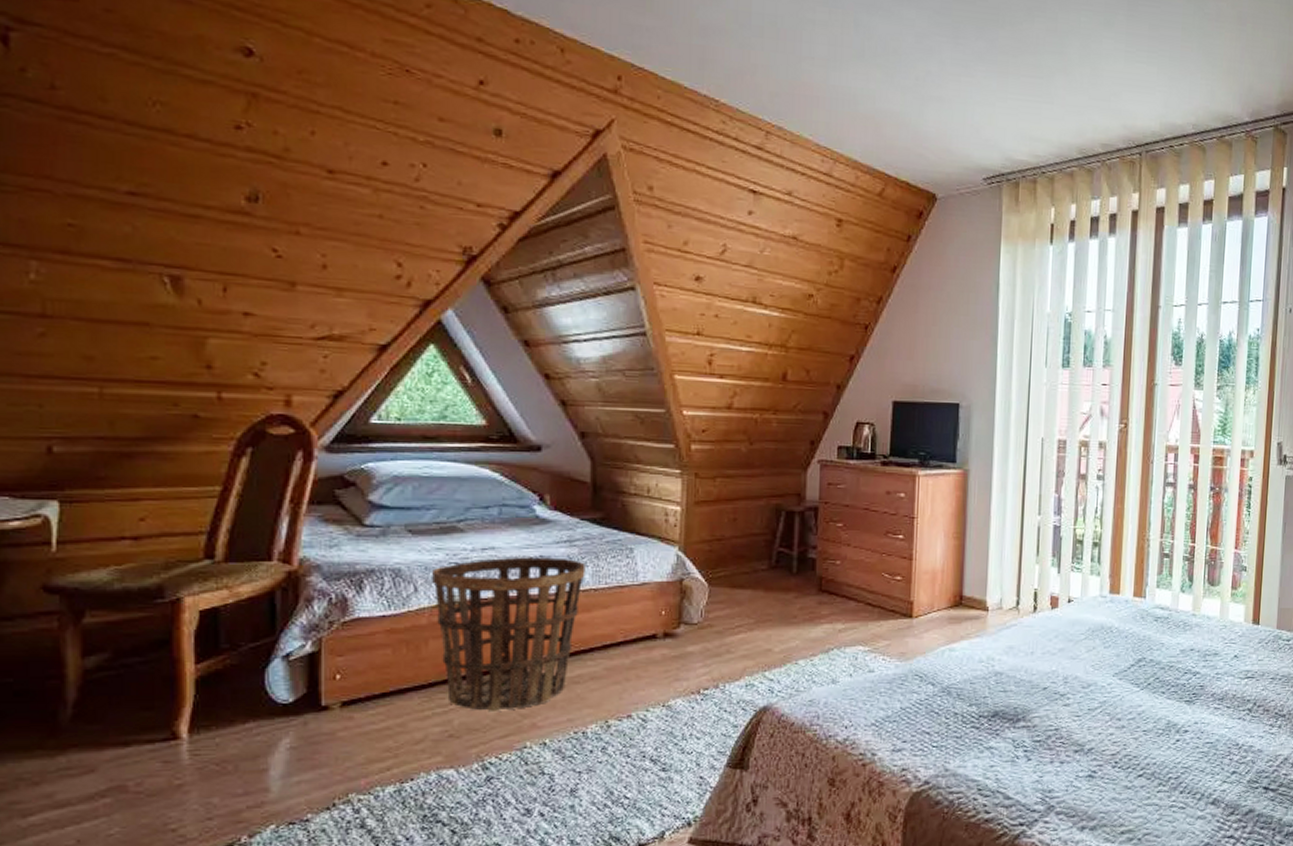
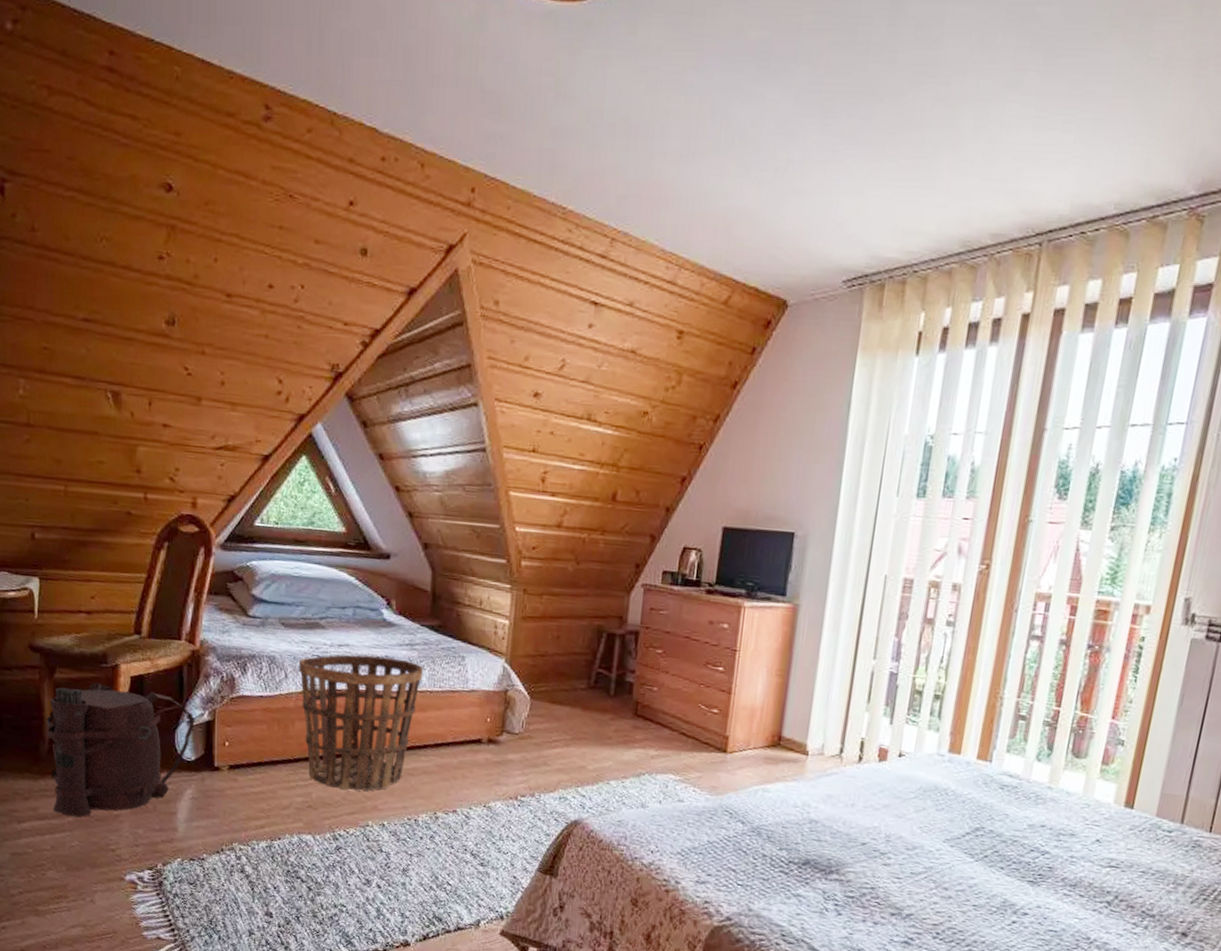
backpack: none [69,623,293,796] -> present [46,682,195,817]

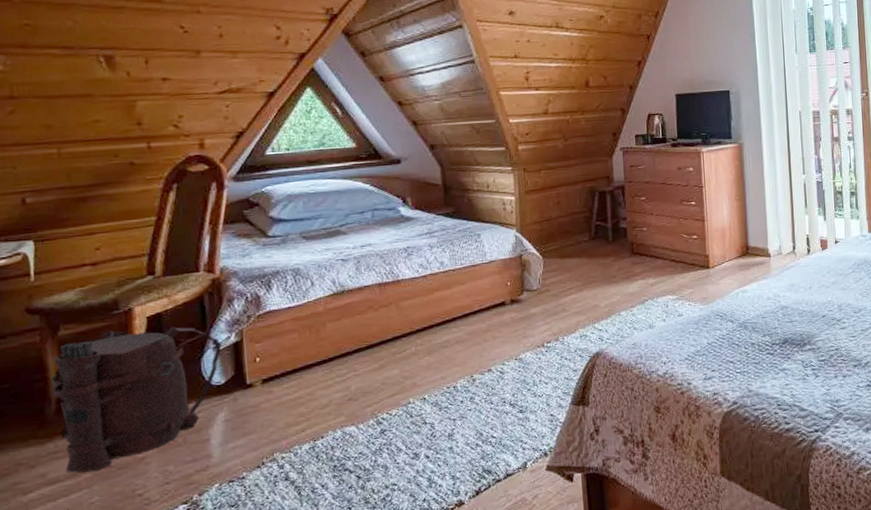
basket: present [299,654,423,792] -> none [324,247,444,378]

